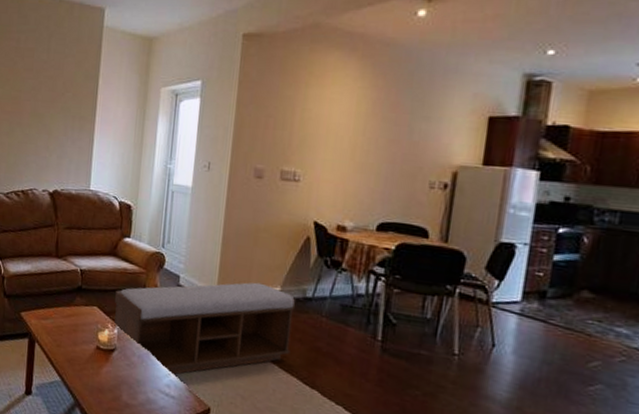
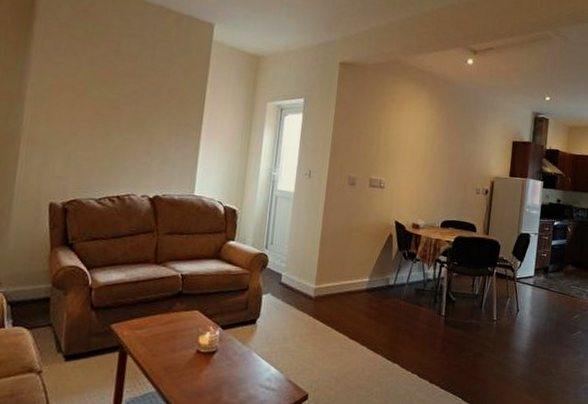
bench: present [114,282,296,375] -> none [216,275,382,369]

